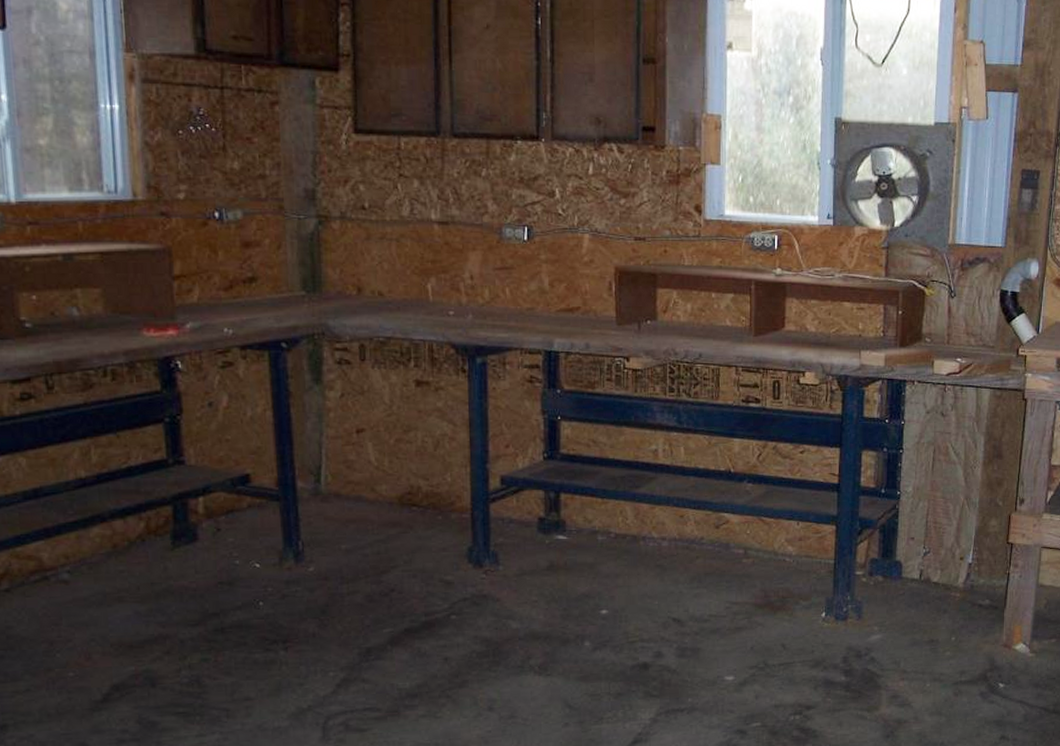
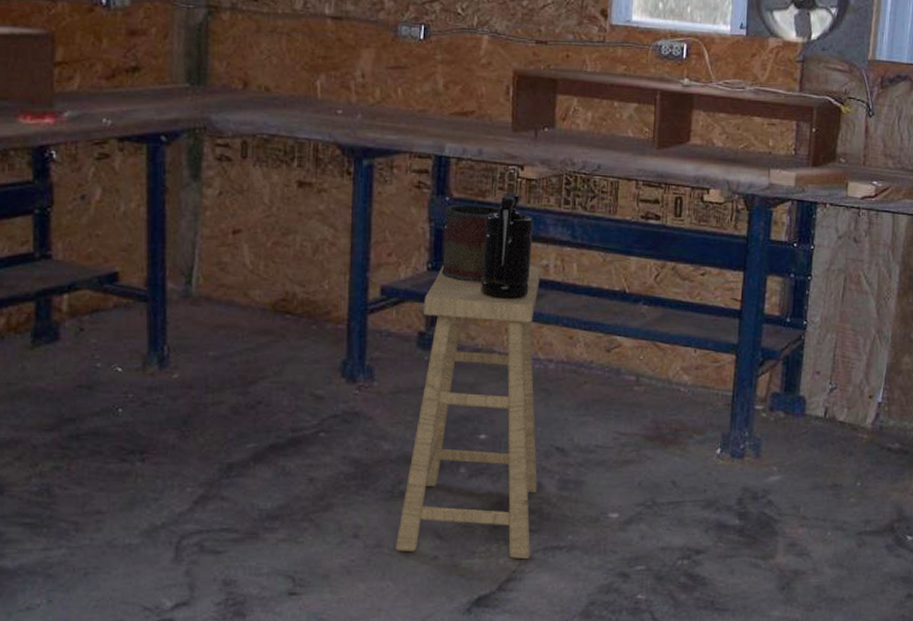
stool: none [528,450,658,723] -> present [396,265,540,560]
paint can: none [557,396,610,468] -> present [442,204,501,281]
grenade: none [594,383,642,483] -> present [481,192,534,299]

